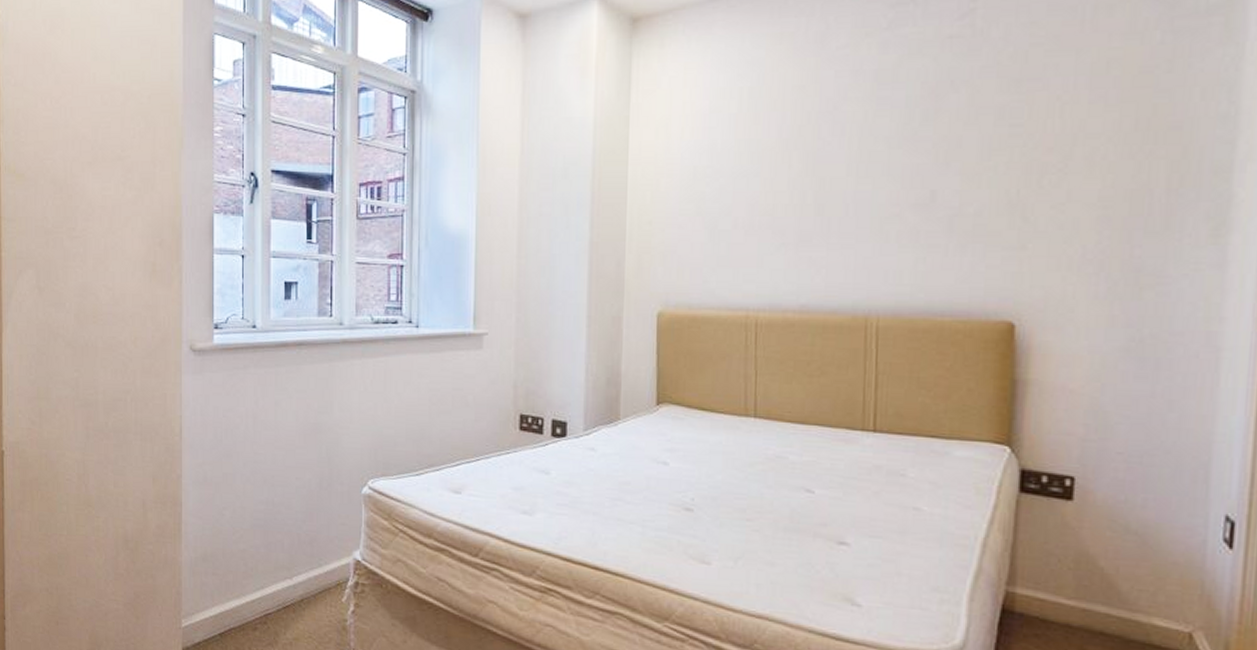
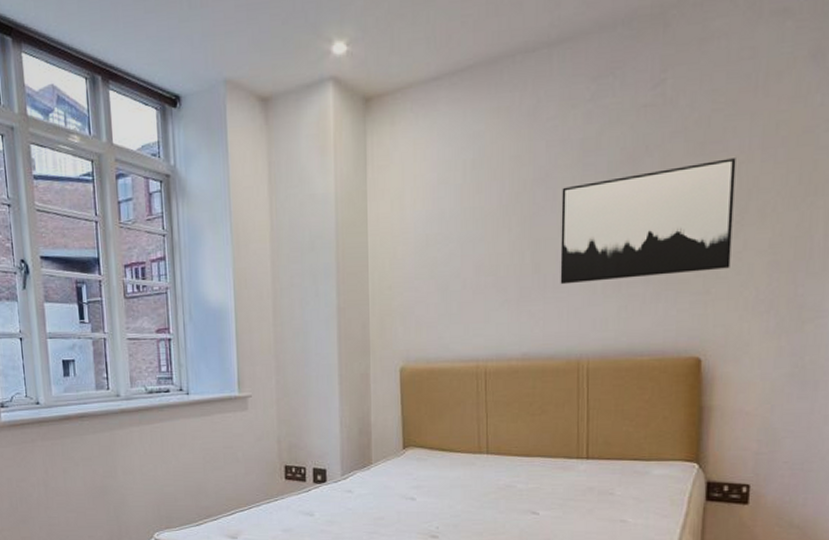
wall art: none [847,98,1059,230] -> present [560,158,736,285]

